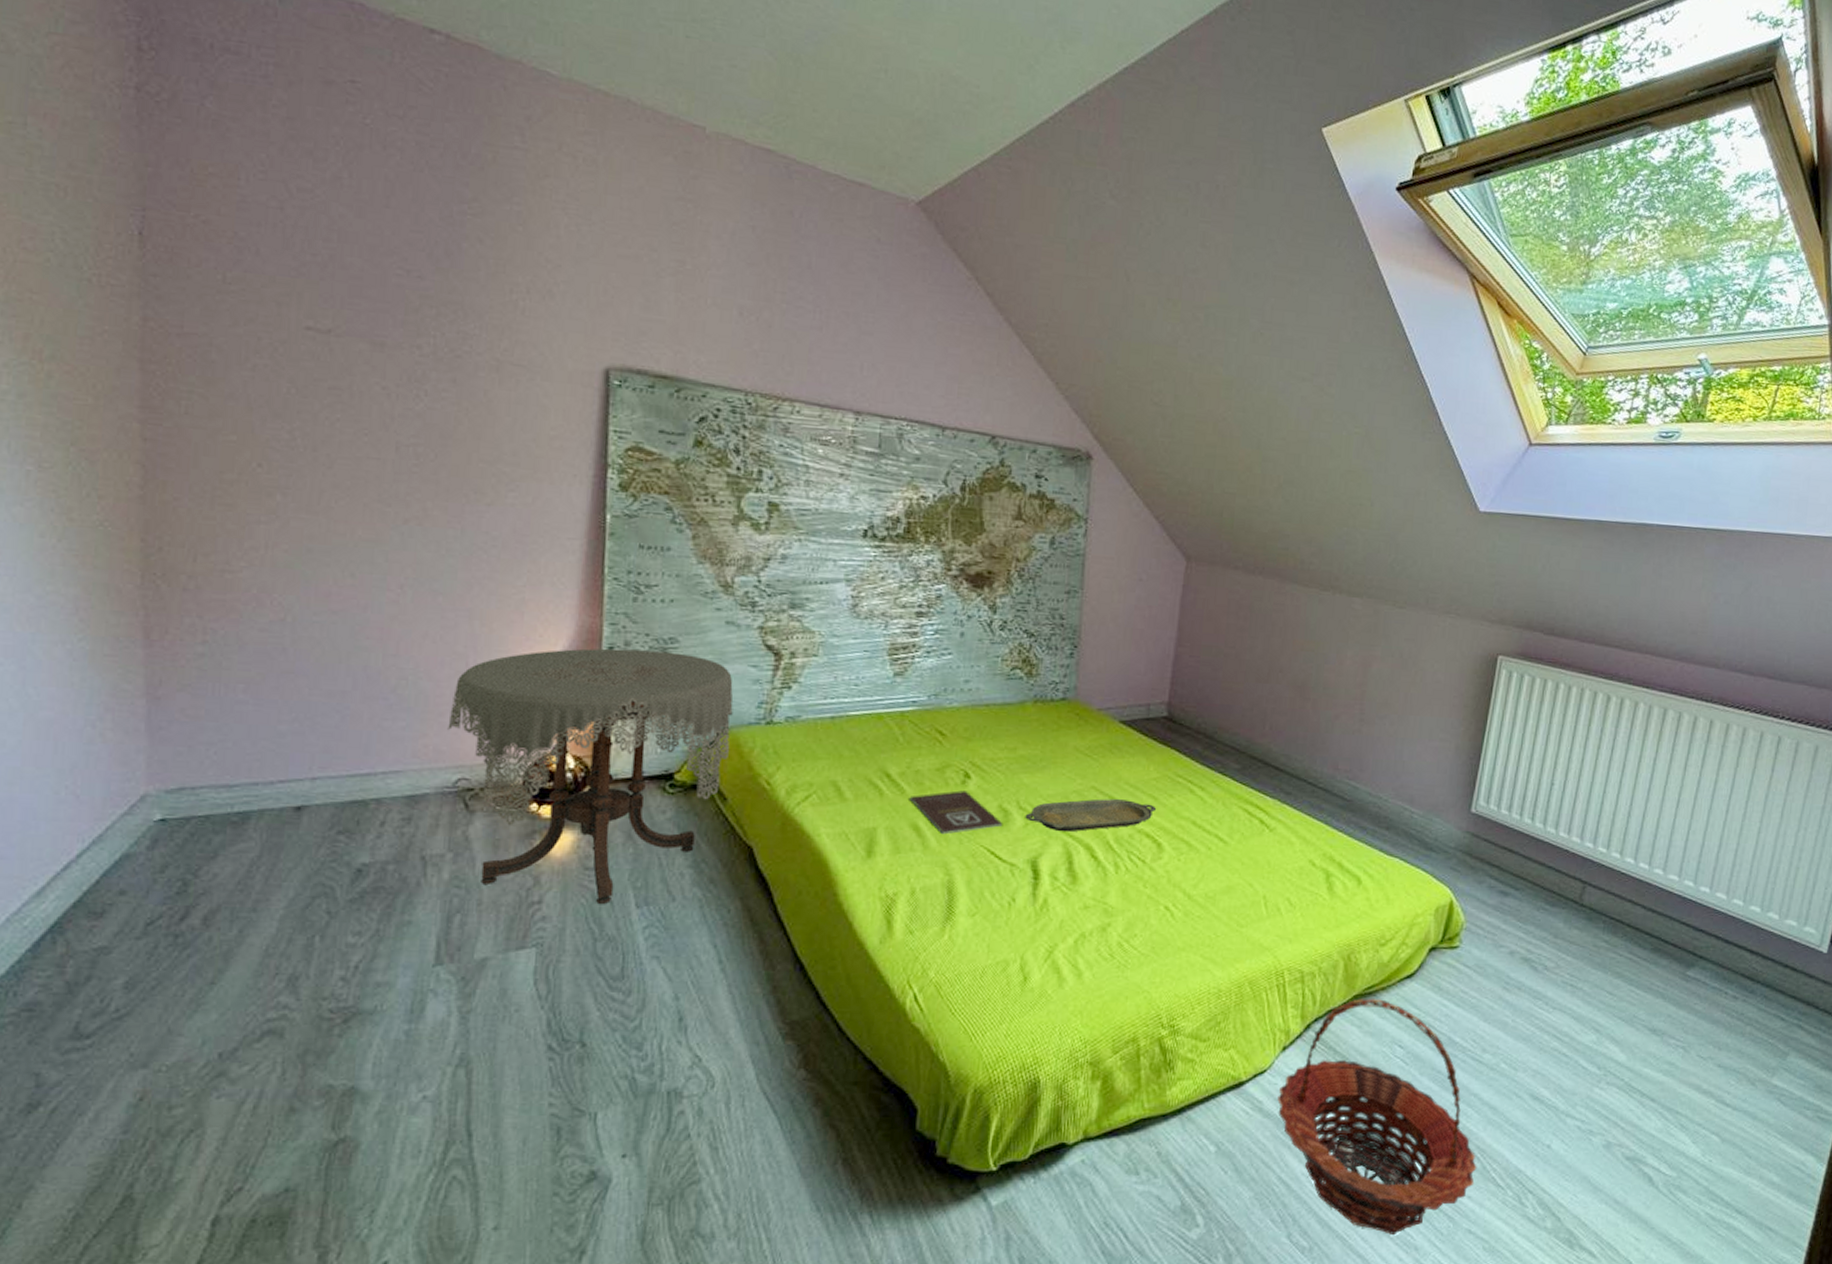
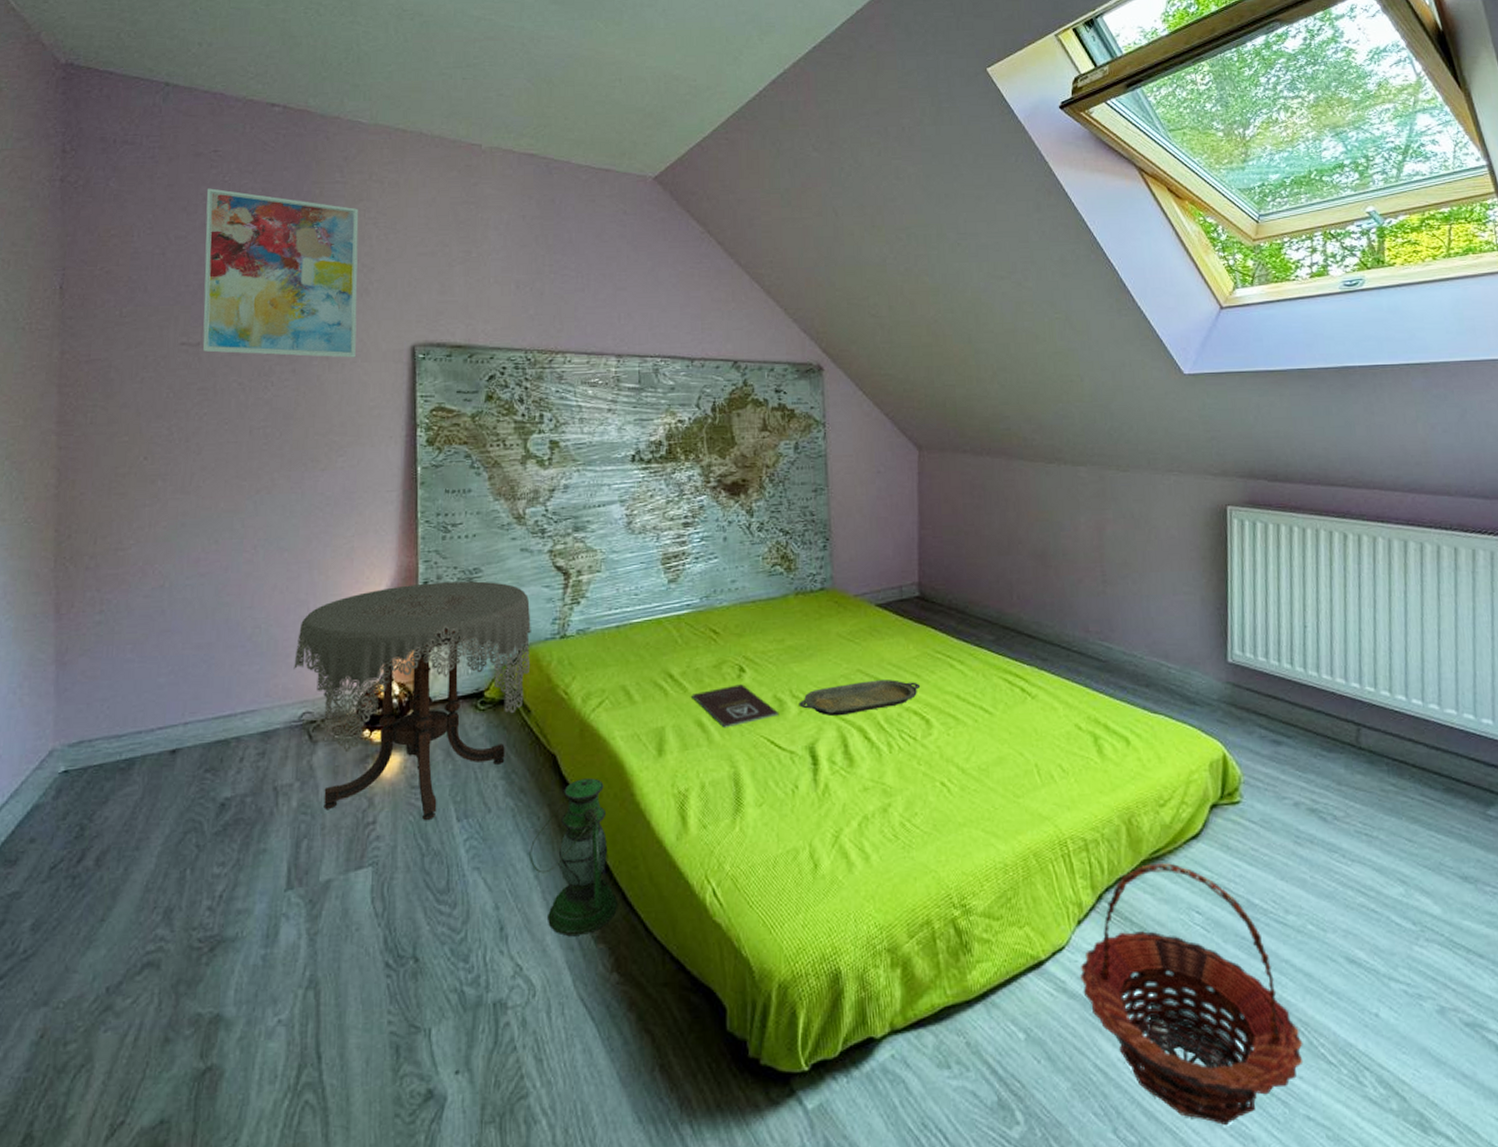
wall art: none [334,130,544,374] -> present [202,188,359,358]
lantern: none [716,874,811,1030] -> present [529,778,619,936]

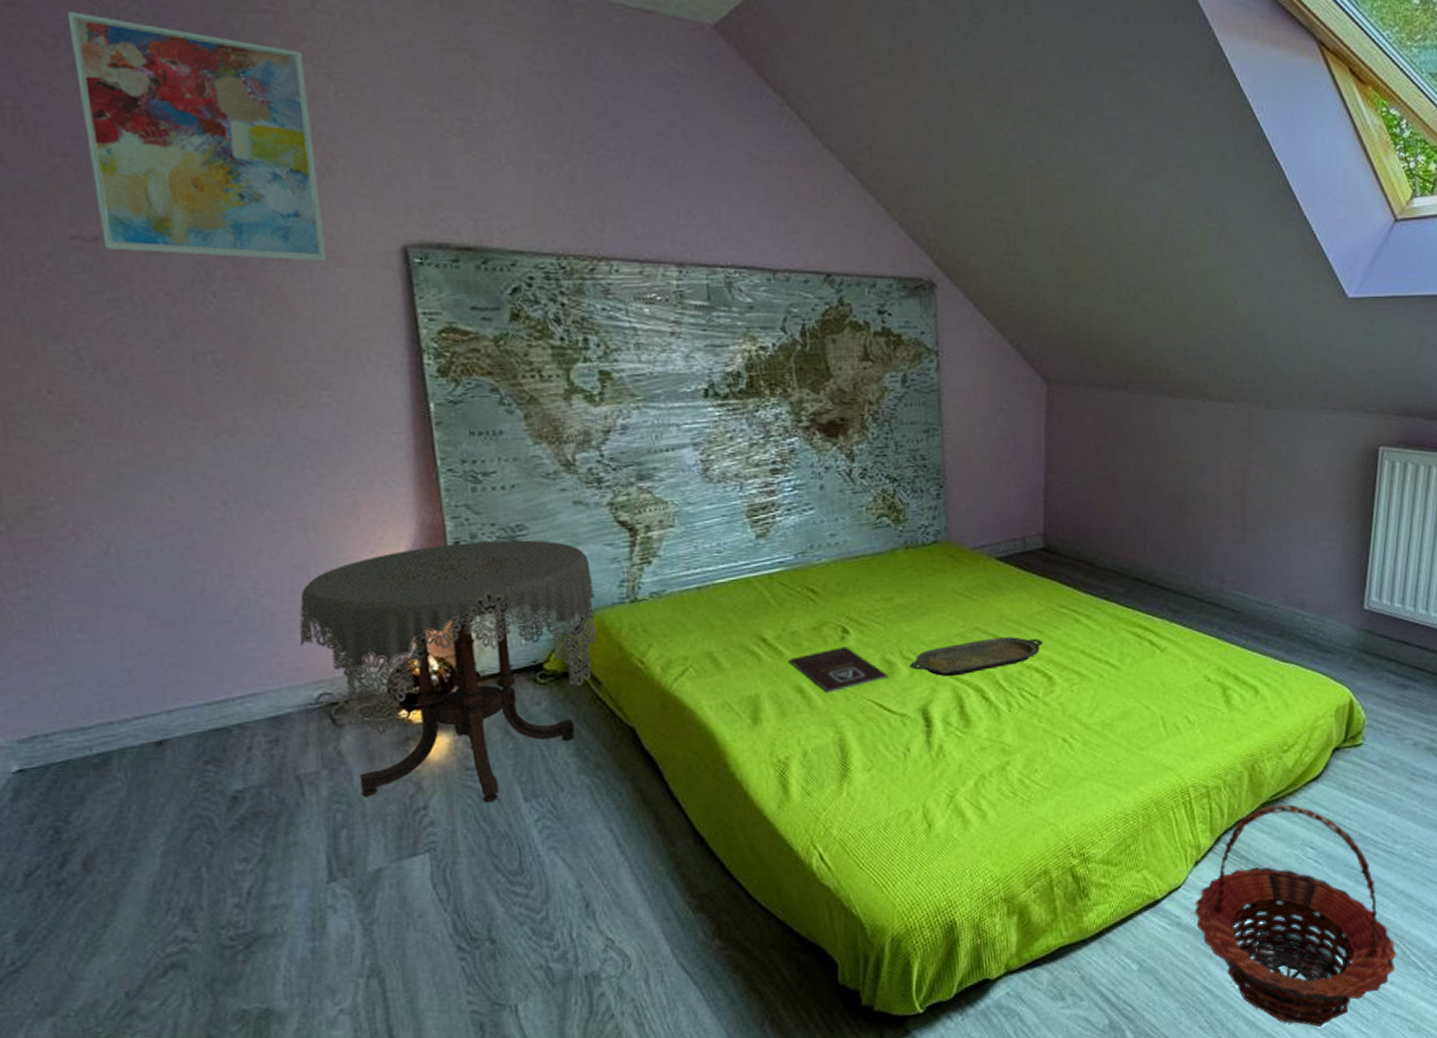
lantern: present [529,778,619,936] -> none [612,750,717,908]

